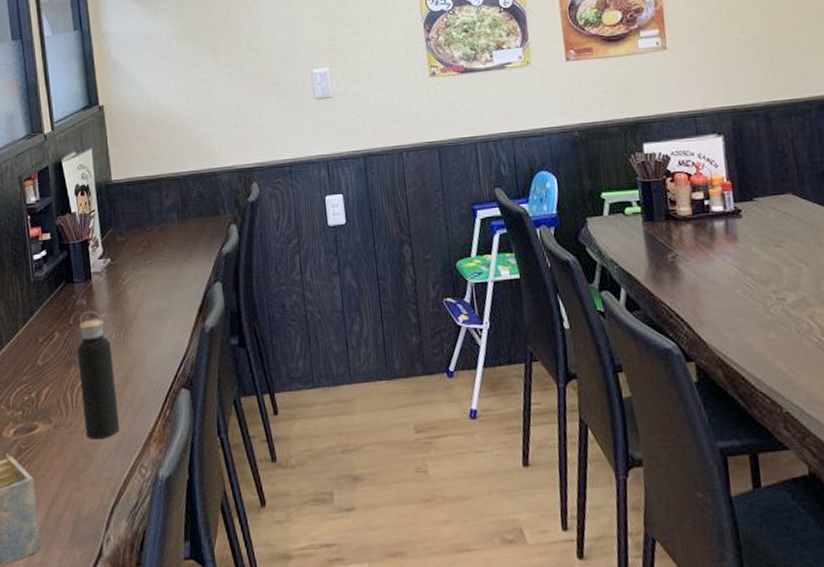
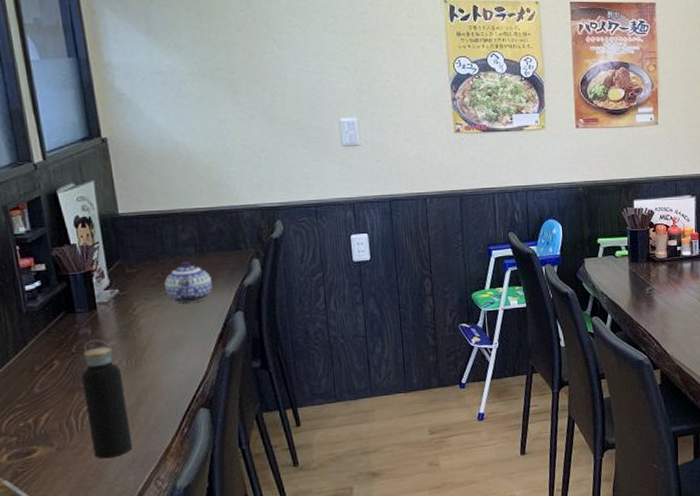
teapot: none [150,228,193,273] -> present [164,261,212,303]

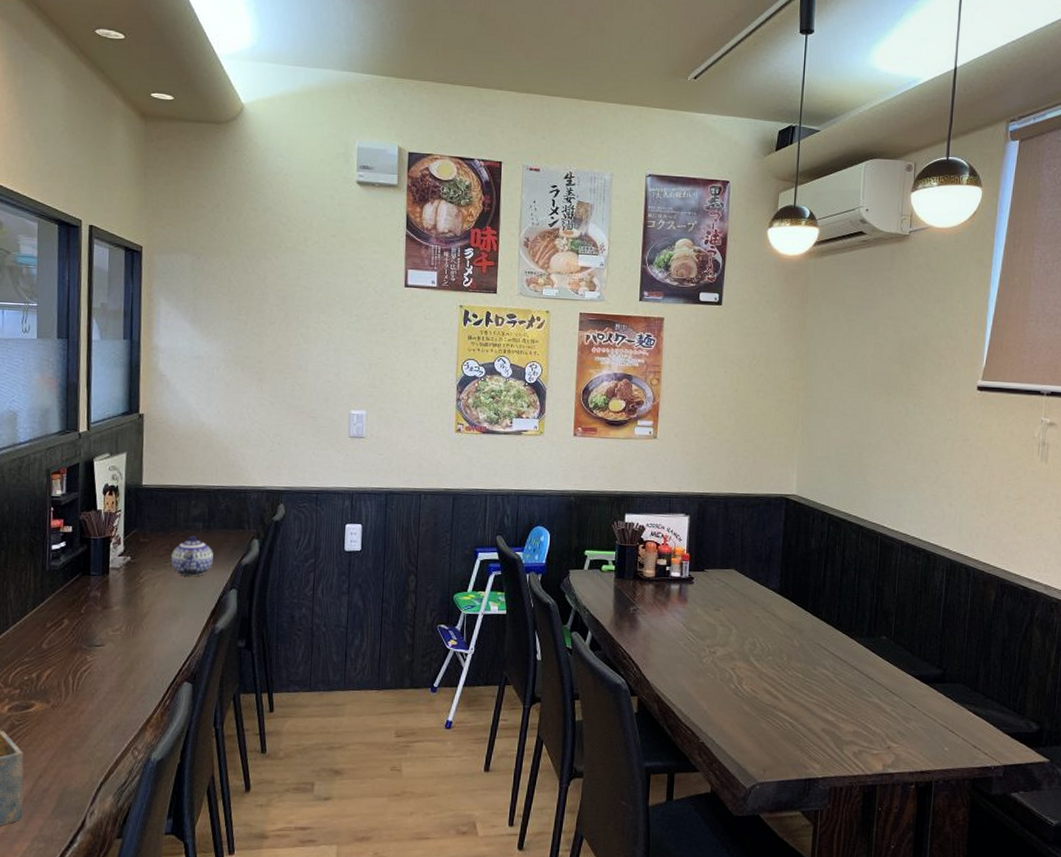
water bottle: present [81,339,133,459] -> none [83,603,121,722]

